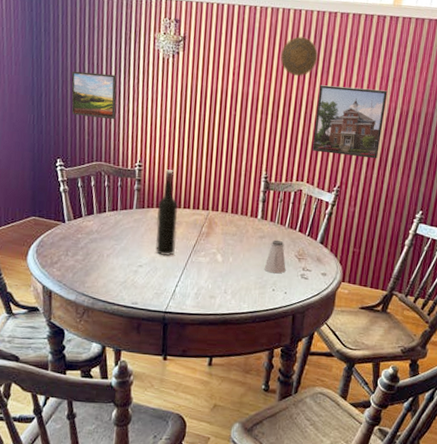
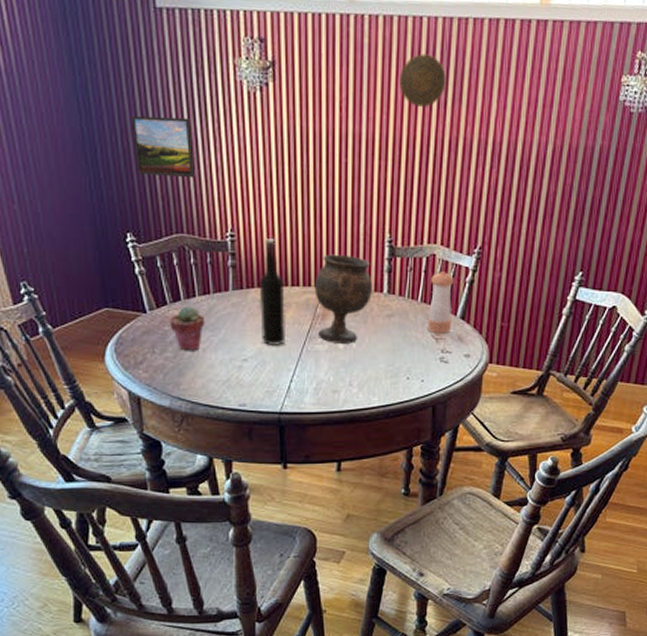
potted succulent: none [82,219,112,256] -> present [169,306,205,351]
goblet: none [201,184,249,258] -> present [314,254,372,344]
saltshaker: present [264,240,286,274] -> none [395,318,421,359]
pepper shaker: none [292,204,316,255] -> present [427,272,454,334]
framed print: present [312,85,388,159] -> none [446,117,536,210]

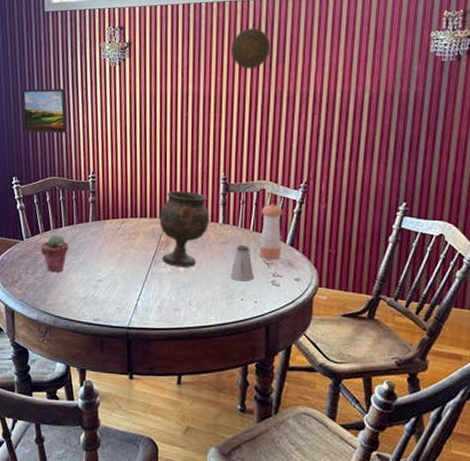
wine bottle: present [259,238,287,347] -> none [113,179,135,269]
saltshaker: none [395,318,421,359] -> present [230,245,254,282]

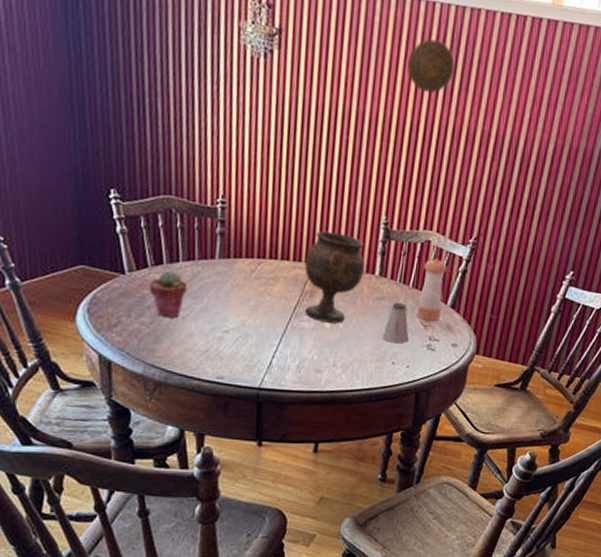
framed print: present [22,89,67,134] -> none [125,67,189,139]

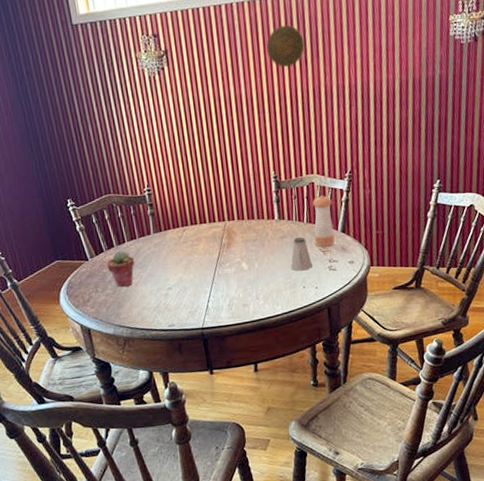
goblet: present [304,230,365,323] -> none [218,193,266,266]

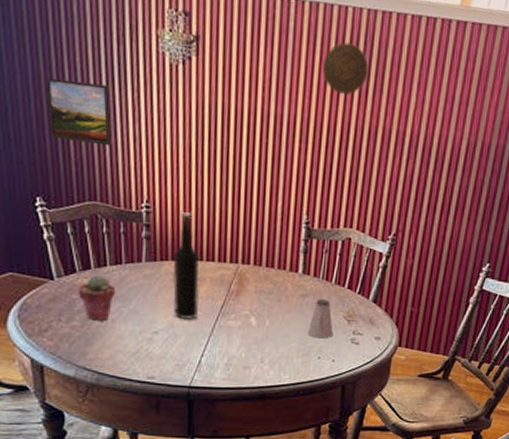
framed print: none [62,104,115,153] -> present [46,77,112,146]
wine bottle: none [173,188,200,275] -> present [172,212,200,320]
pepper shaker: present [313,195,335,247] -> none [340,255,368,316]

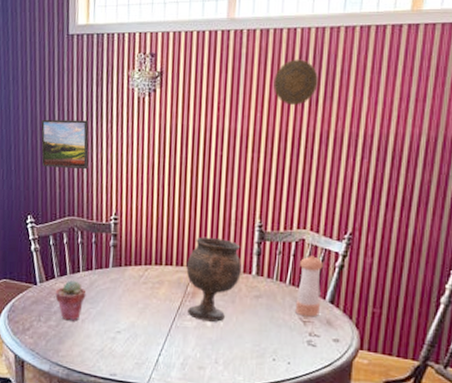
wine bottle: present [172,212,200,320] -> none [134,222,160,321]
goblet: none [229,231,288,321] -> present [186,237,241,322]
saltshaker: present [307,298,334,339] -> none [261,299,289,340]
pepper shaker: none [340,255,368,316] -> present [295,256,323,317]

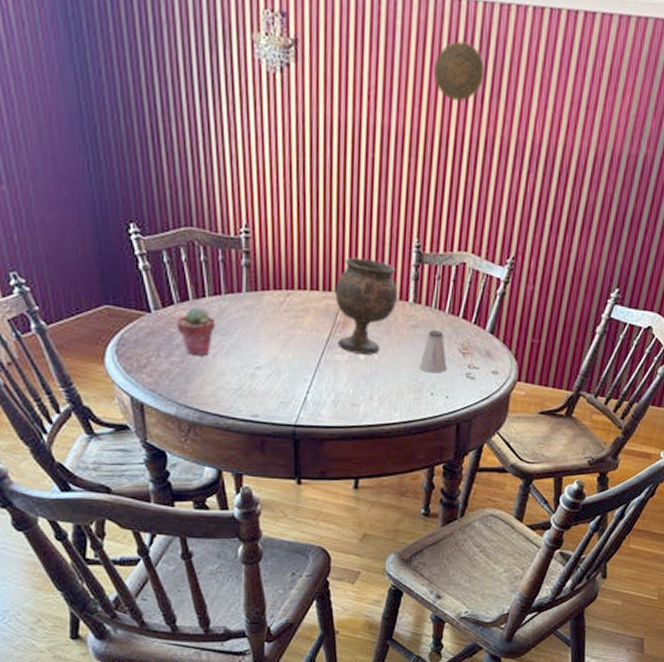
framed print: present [41,119,89,170] -> none [136,91,206,166]
saltshaker: none [261,299,289,340] -> present [419,329,447,373]
pepper shaker: present [295,256,323,317] -> none [454,282,484,349]

